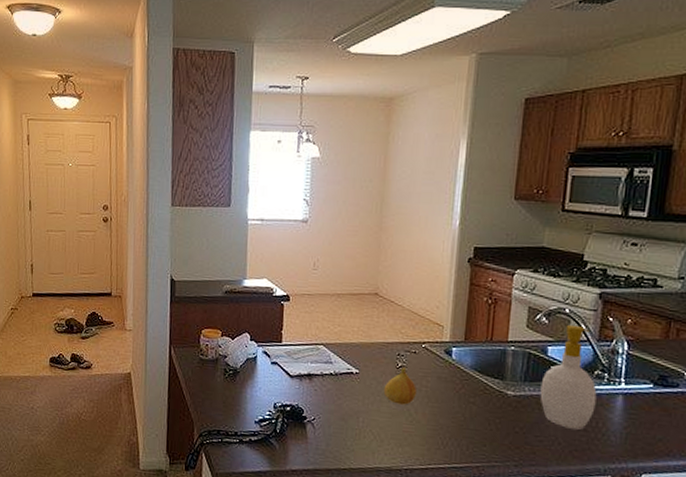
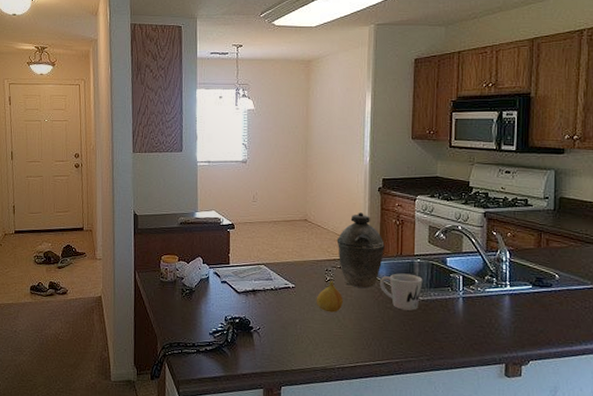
kettle: none [412,287,472,378] -> present [336,212,385,288]
mug: none [463,362,516,407] -> present [380,273,423,310]
soap bottle: present [540,324,597,431] -> none [443,239,488,327]

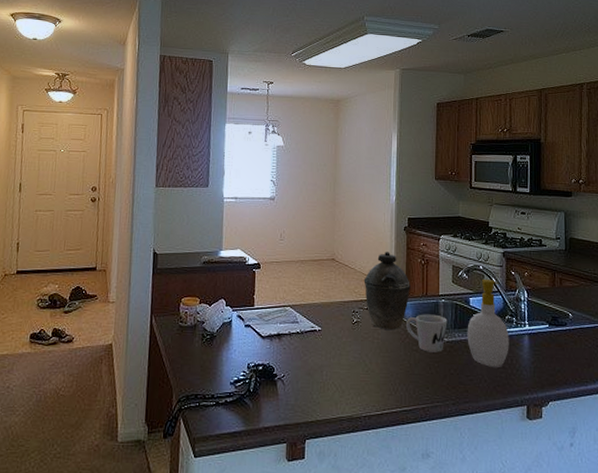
fruit: present [316,281,344,313] -> none [342,323,371,357]
soap bottle: none [443,239,488,327] -> present [467,278,509,368]

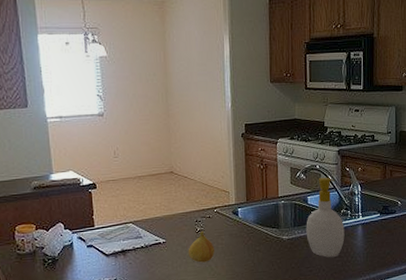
fruit: none [342,323,371,357] -> present [188,231,215,263]
kettle: present [363,252,410,329] -> none [204,160,251,235]
mug: present [406,314,448,353] -> none [248,215,288,251]

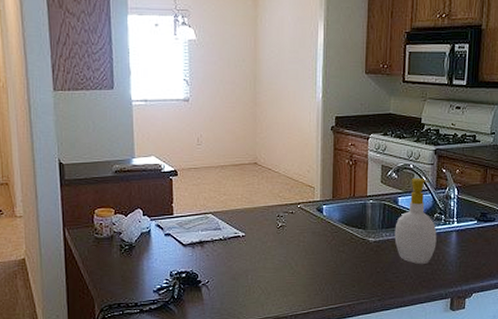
fruit: present [188,231,215,263] -> none [267,227,296,260]

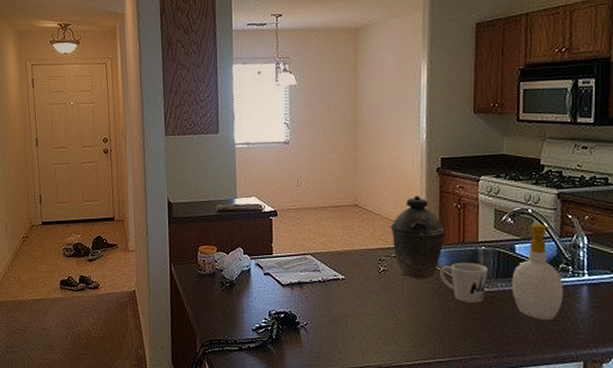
kettle: none [288,153,337,232] -> present [390,196,445,278]
mug: none [333,215,375,253] -> present [440,262,489,303]

